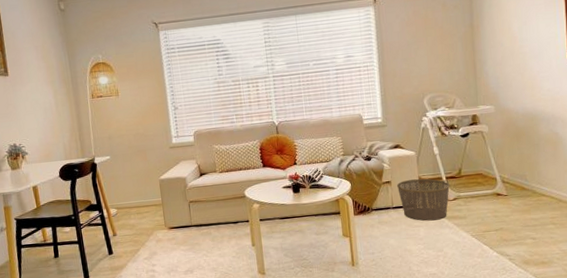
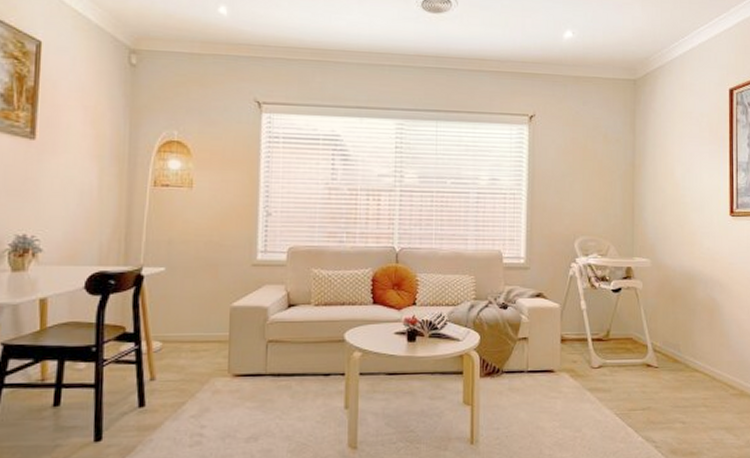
basket: present [397,178,451,221] -> none [535,338,596,392]

